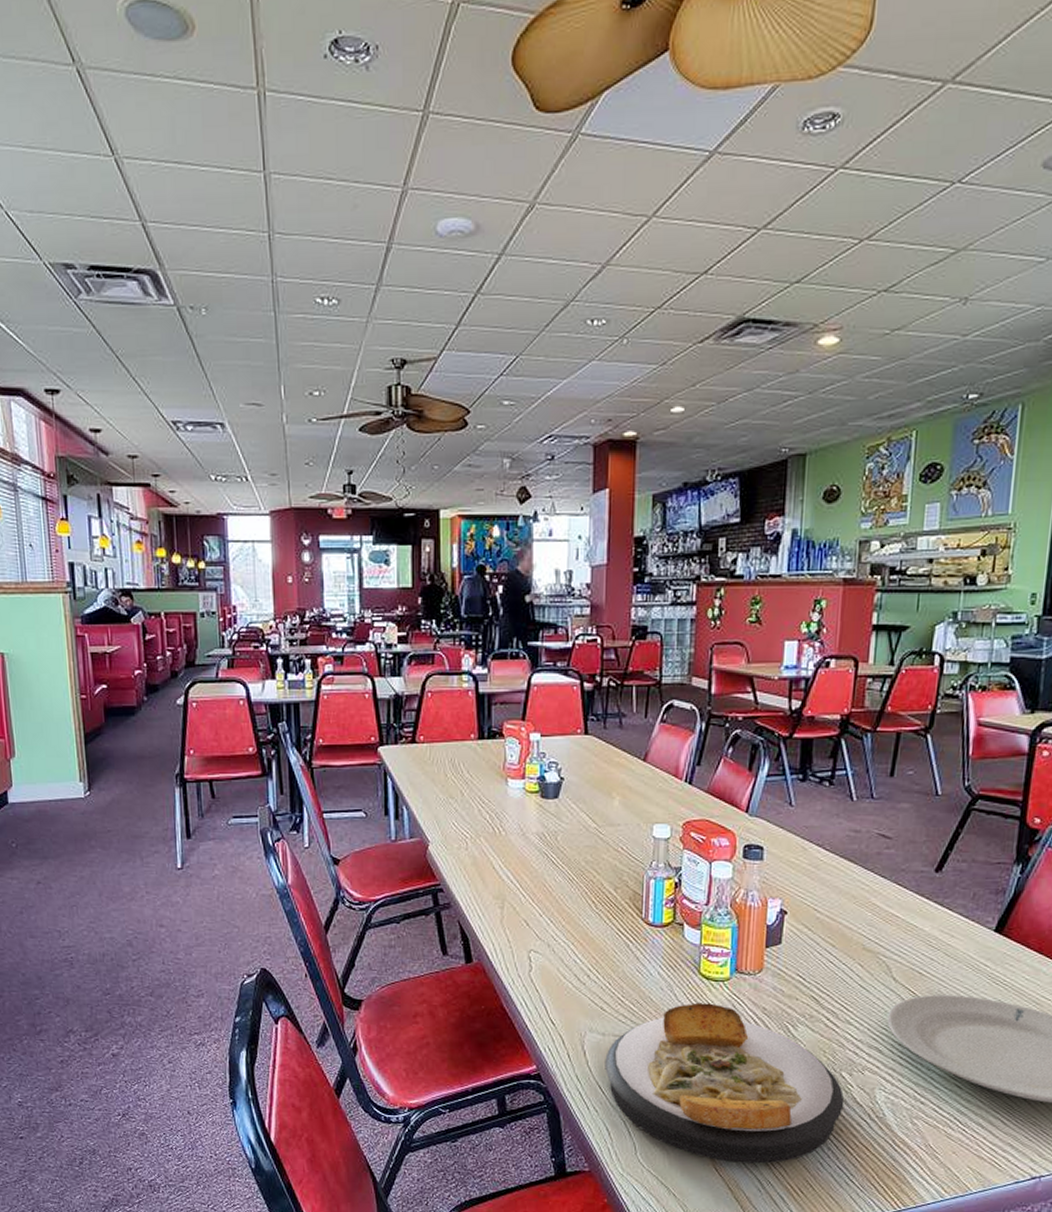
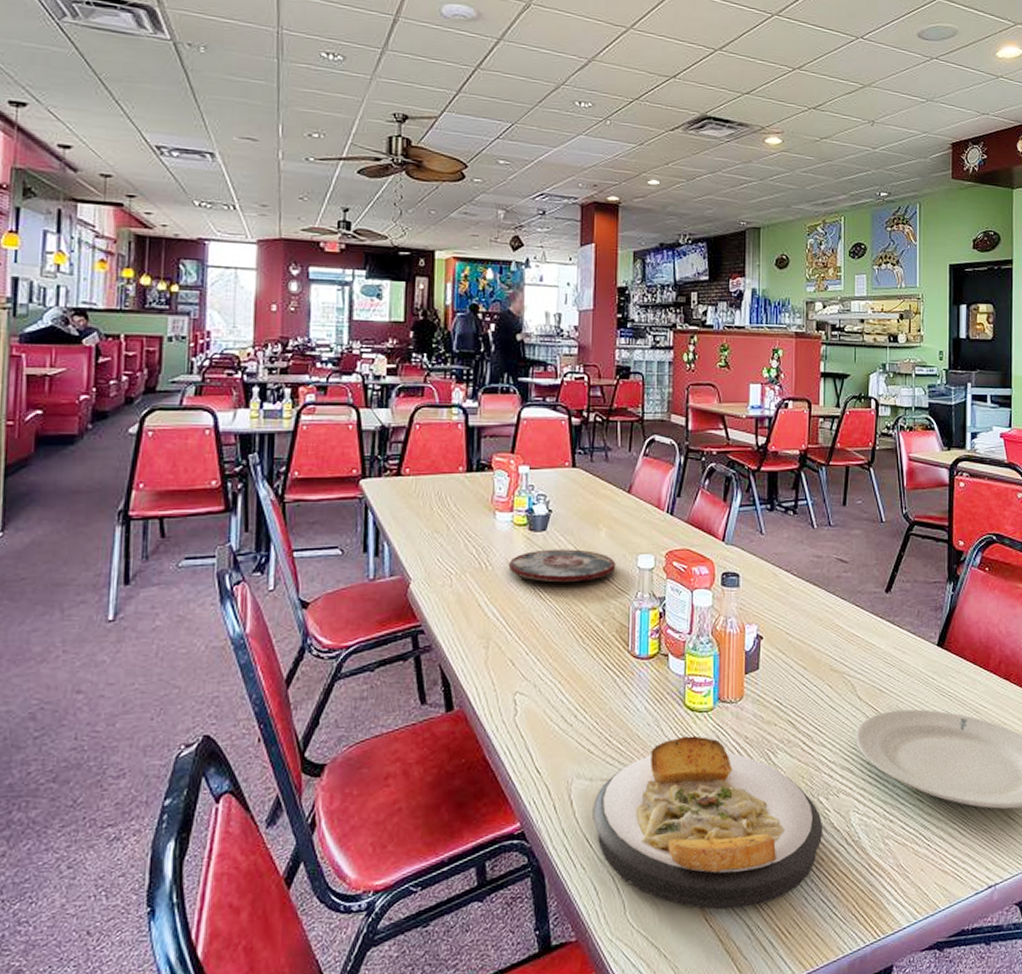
plate: none [521,816,630,850] -> present [508,549,616,583]

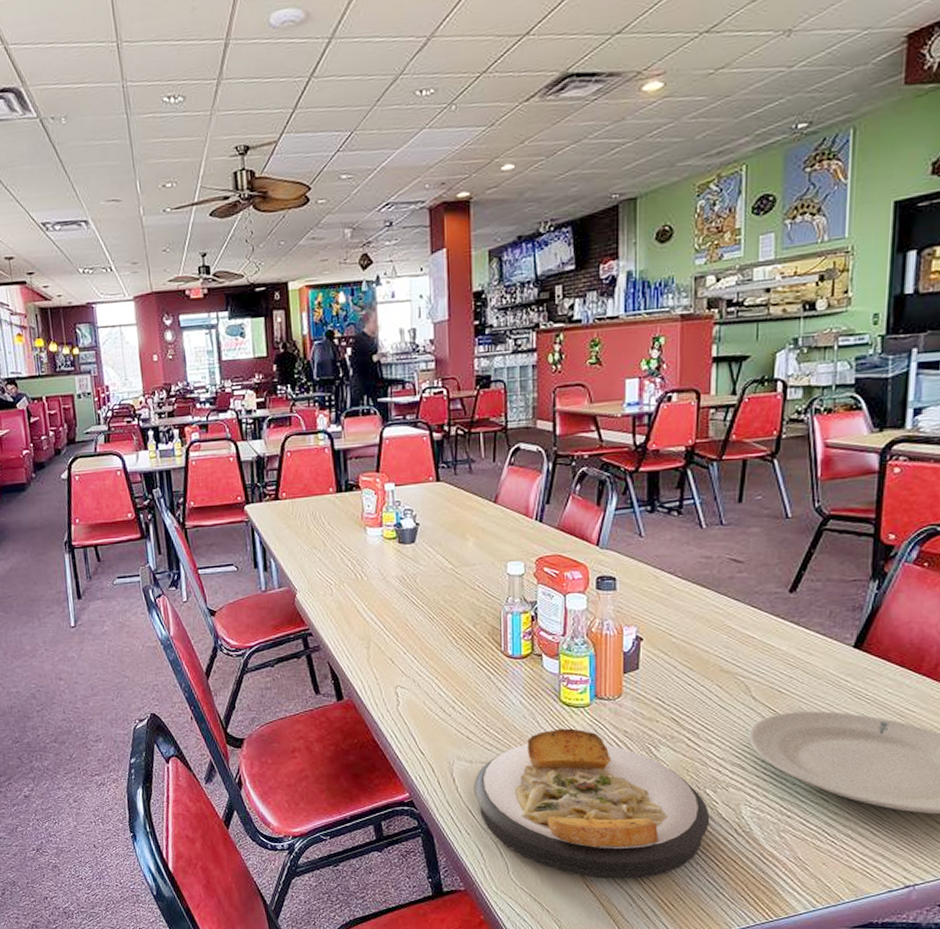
plate: present [508,549,616,583] -> none [381,559,485,590]

